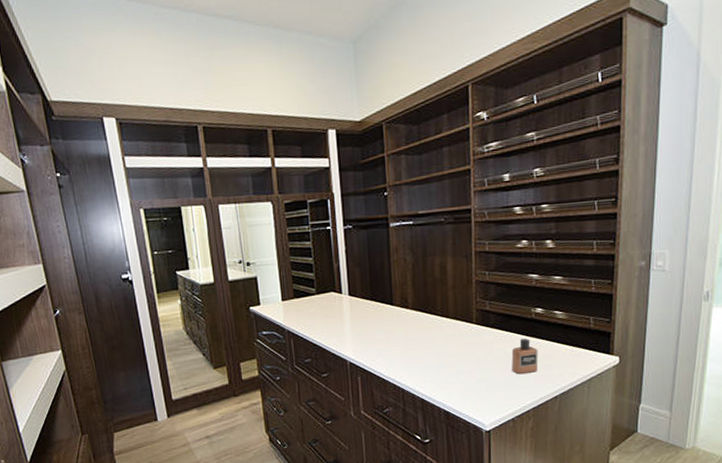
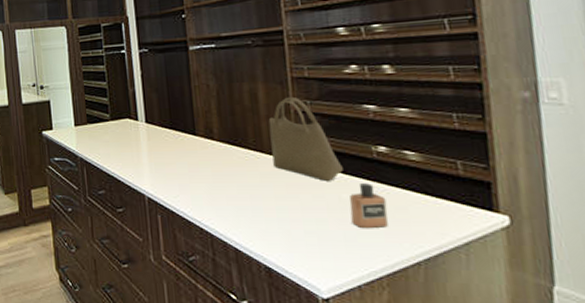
handbag: none [454,268,509,339] -> present [268,96,343,181]

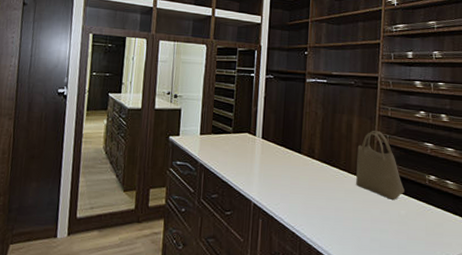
perfume: present [349,183,389,228] -> none [405,203,430,239]

